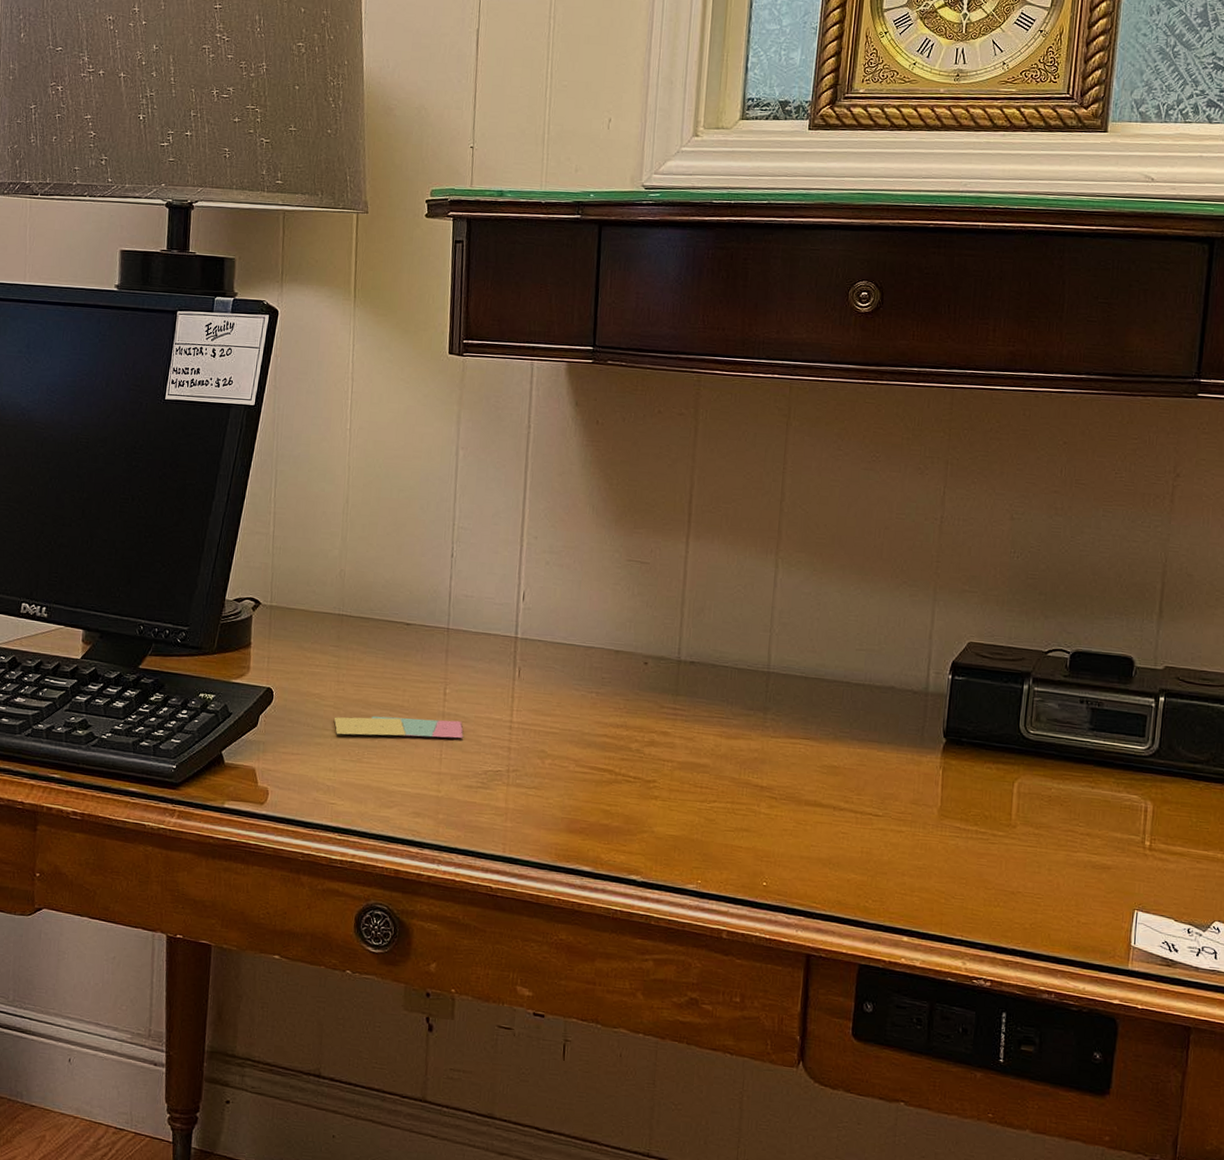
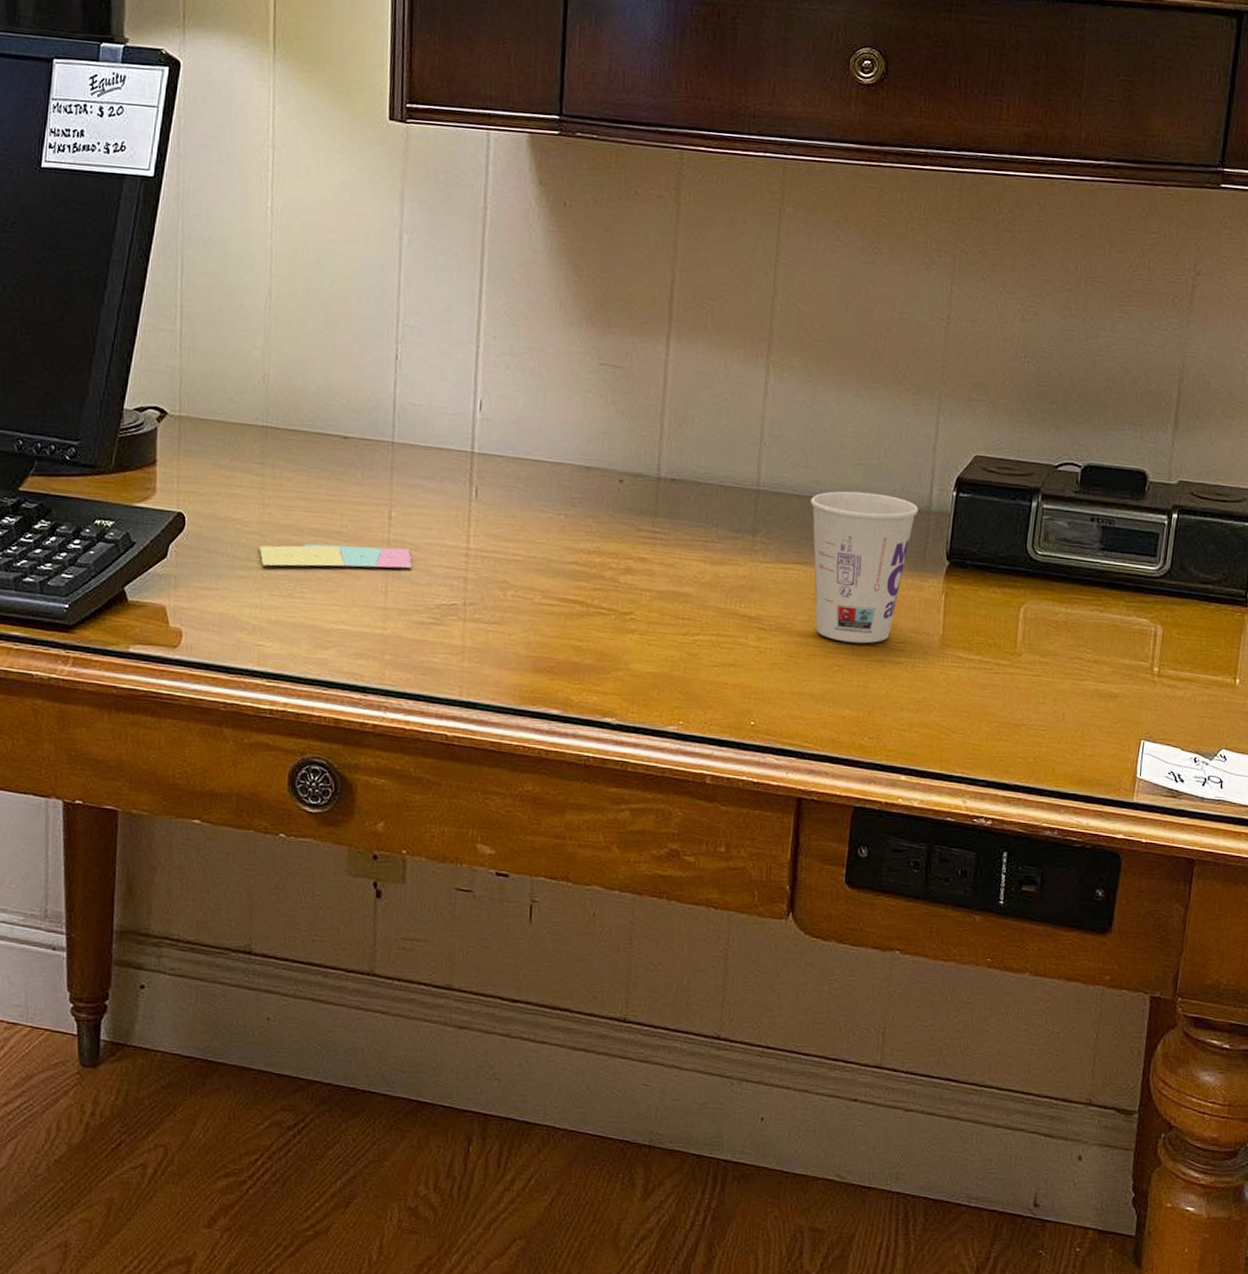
cup: none [816,673,916,813] -> present [810,491,918,644]

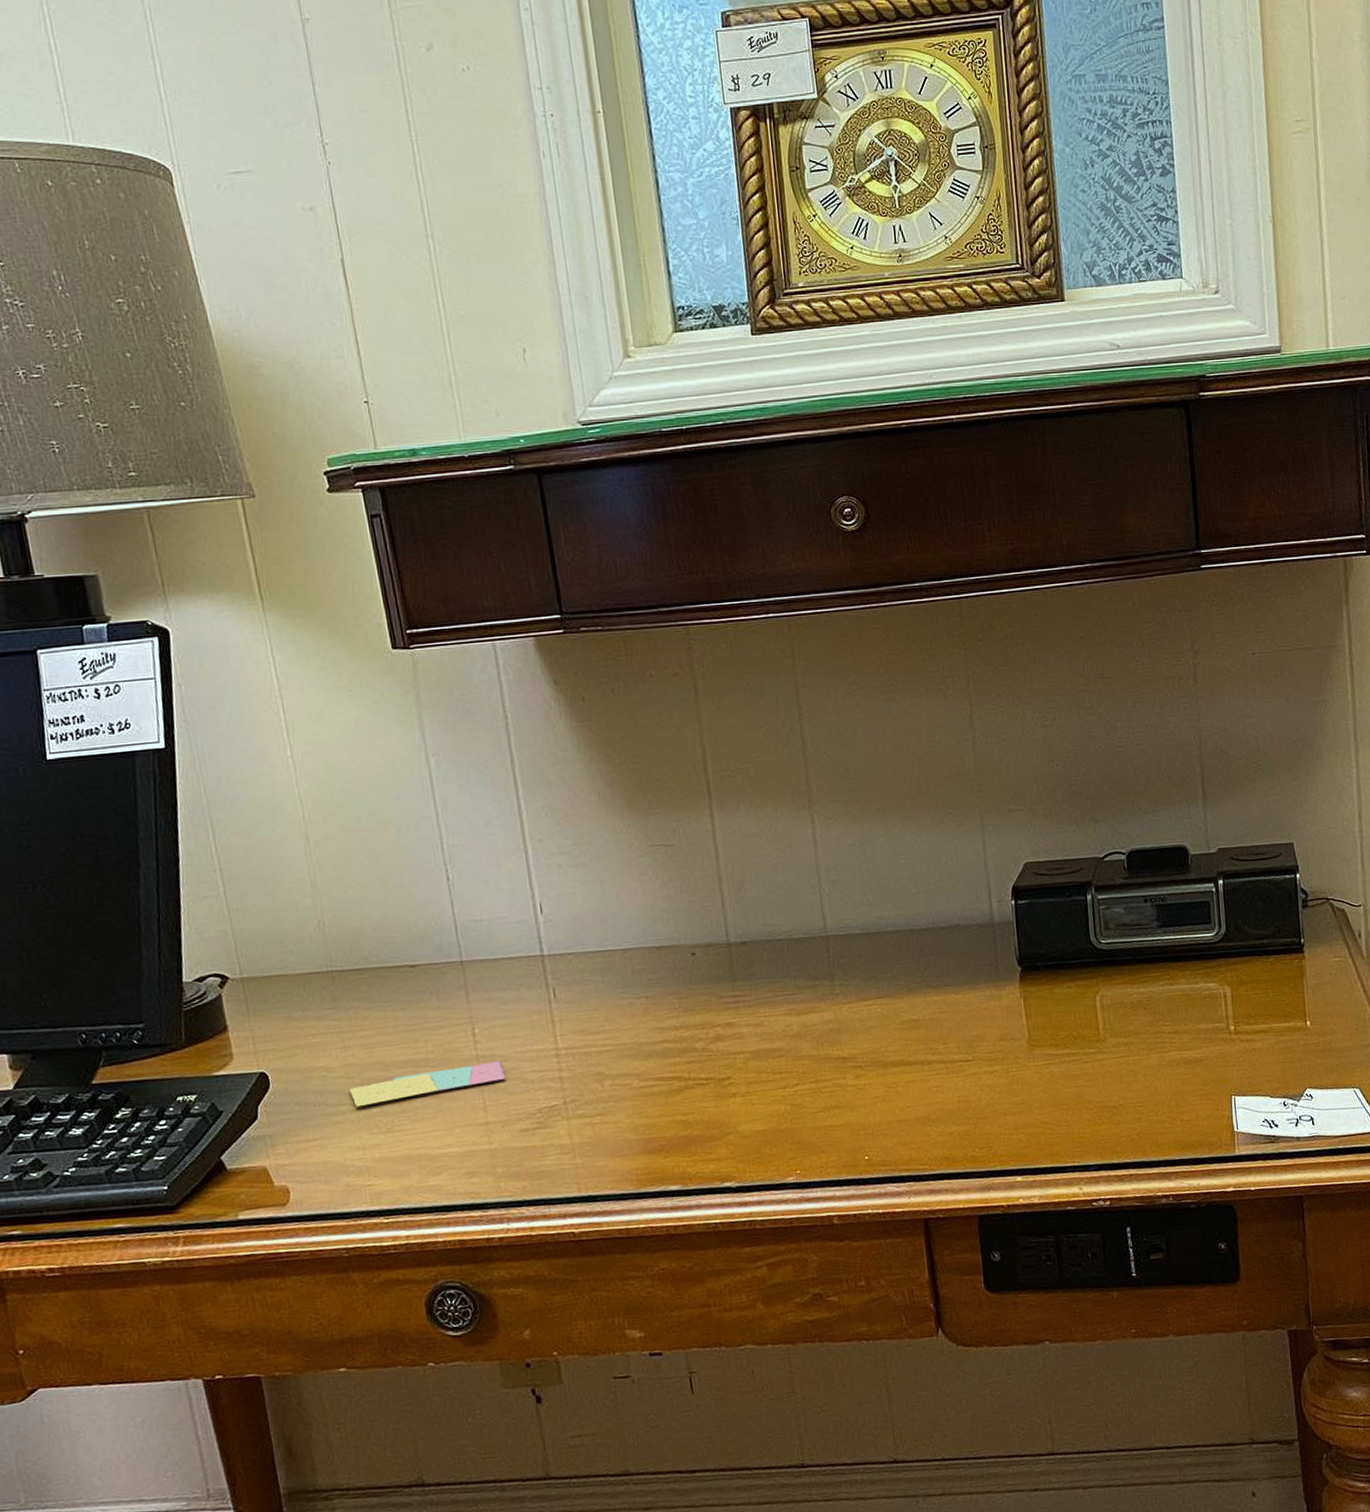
cup: present [810,491,918,644] -> none [879,916,982,1063]

